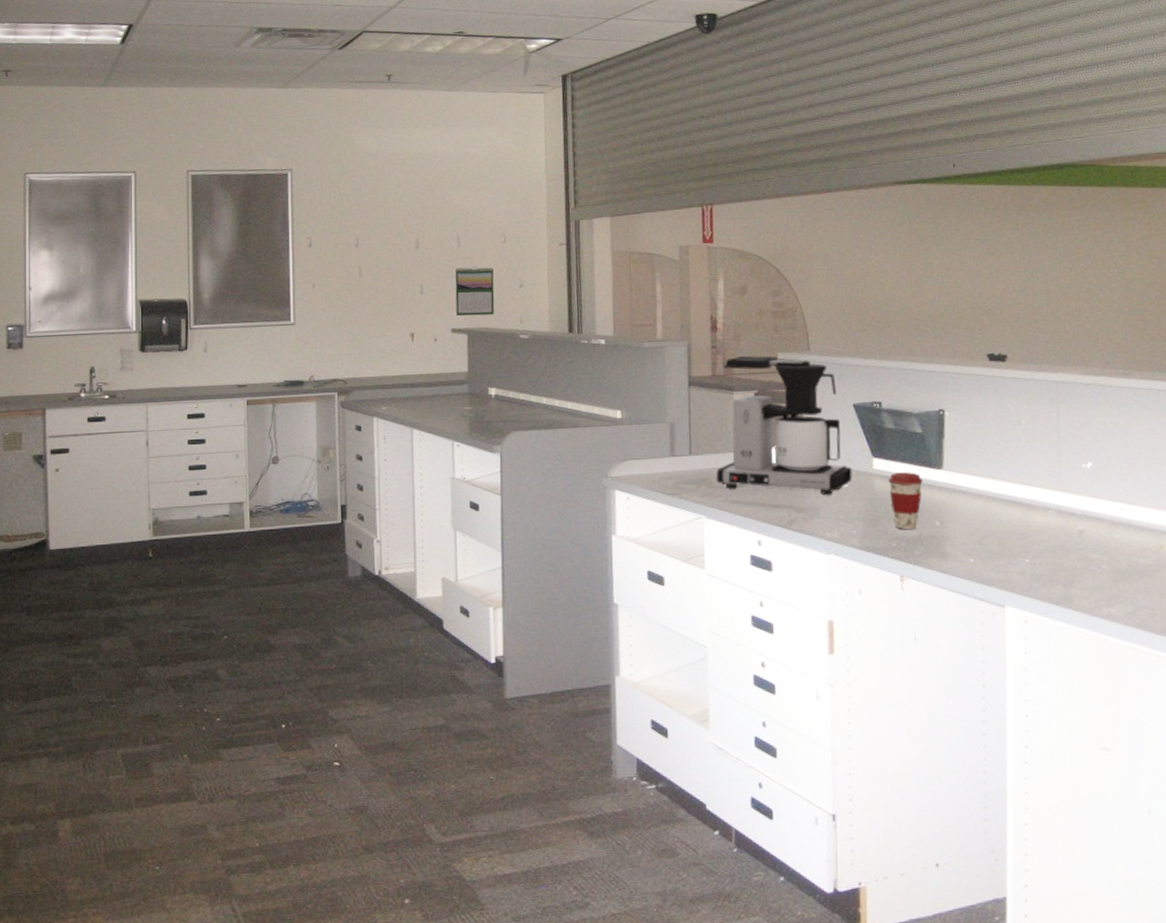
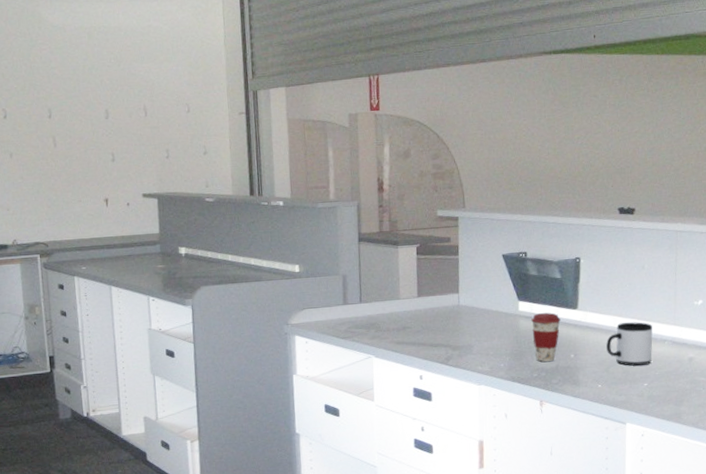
calendar: present [454,267,495,317] -> none [143,135,182,183]
coffee maker: present [716,356,853,495] -> none [383,213,501,335]
mug: none [978,486,1034,538] -> present [606,322,653,366]

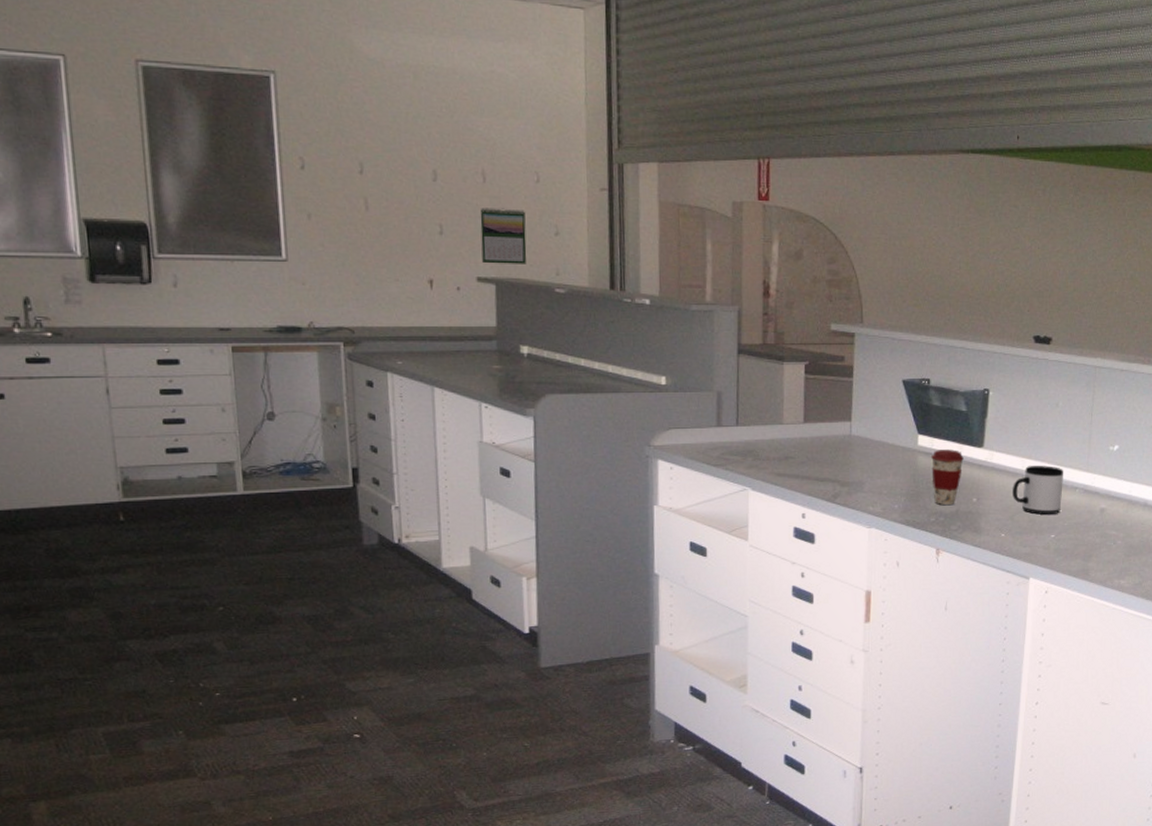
calendar: none [143,135,182,183] -> present [480,208,527,264]

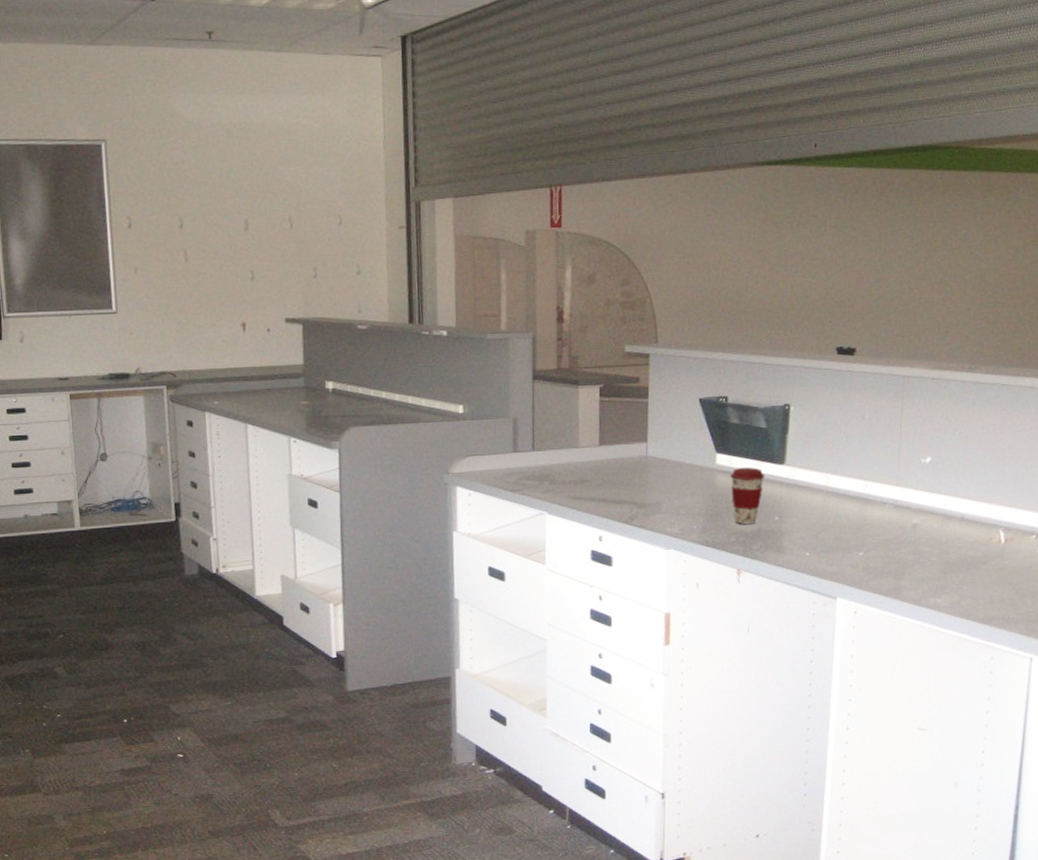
calendar: present [480,208,527,264] -> none [287,251,331,305]
mug: present [1013,465,1063,515] -> none [817,481,871,532]

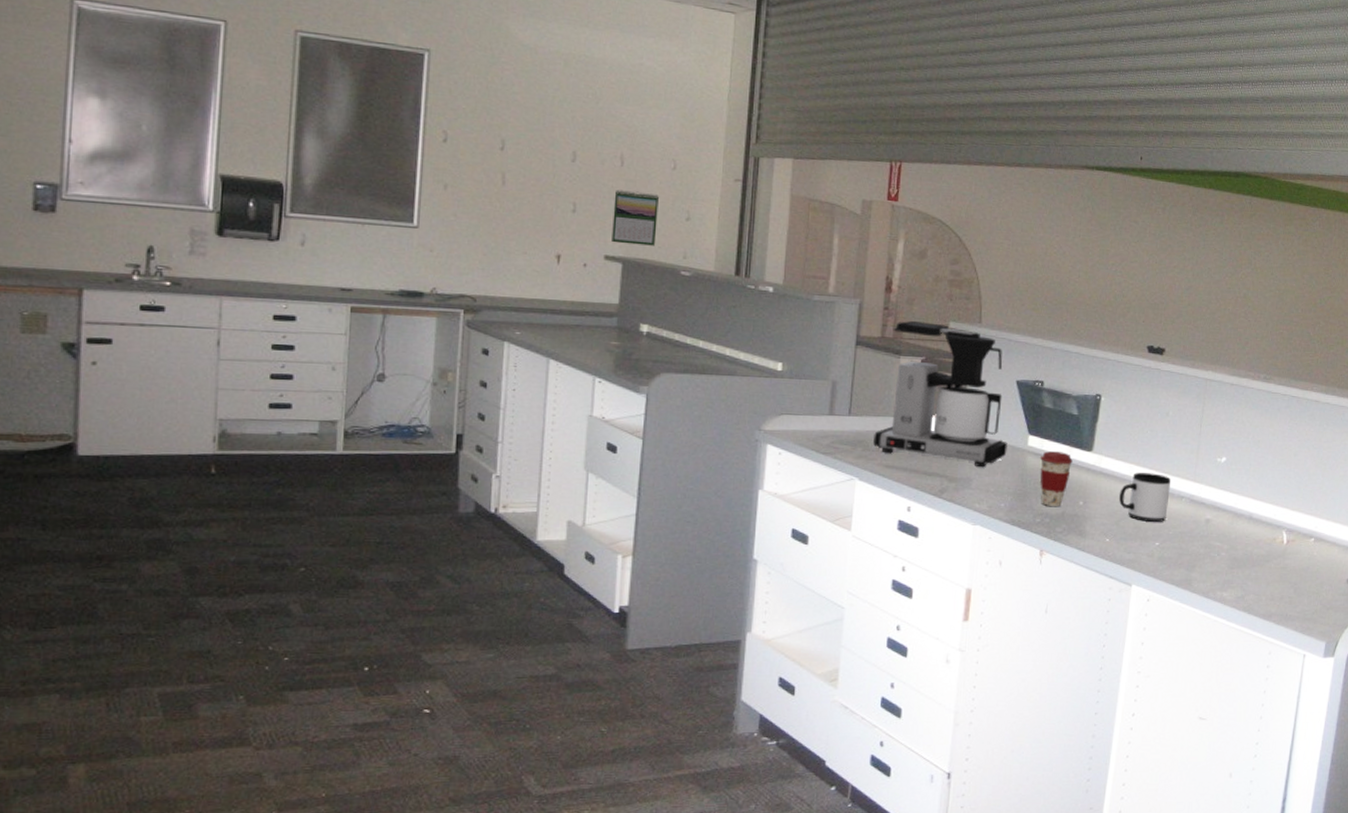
calendar: none [287,251,331,305] -> present [612,190,659,246]
coffee maker: none [559,348,695,491] -> present [873,321,1008,468]
mug: none [817,481,871,532] -> present [1119,472,1171,522]

